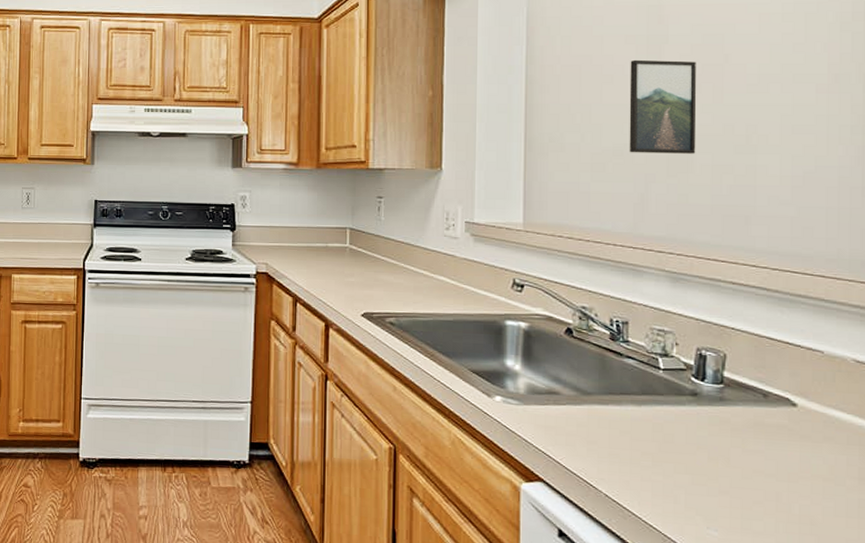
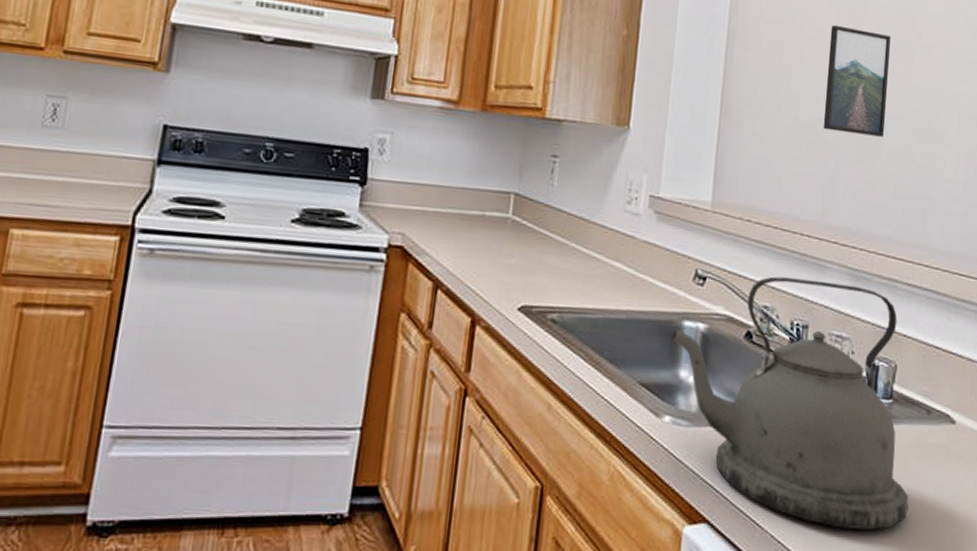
kettle: none [496,281,749,496] -> present [671,276,909,531]

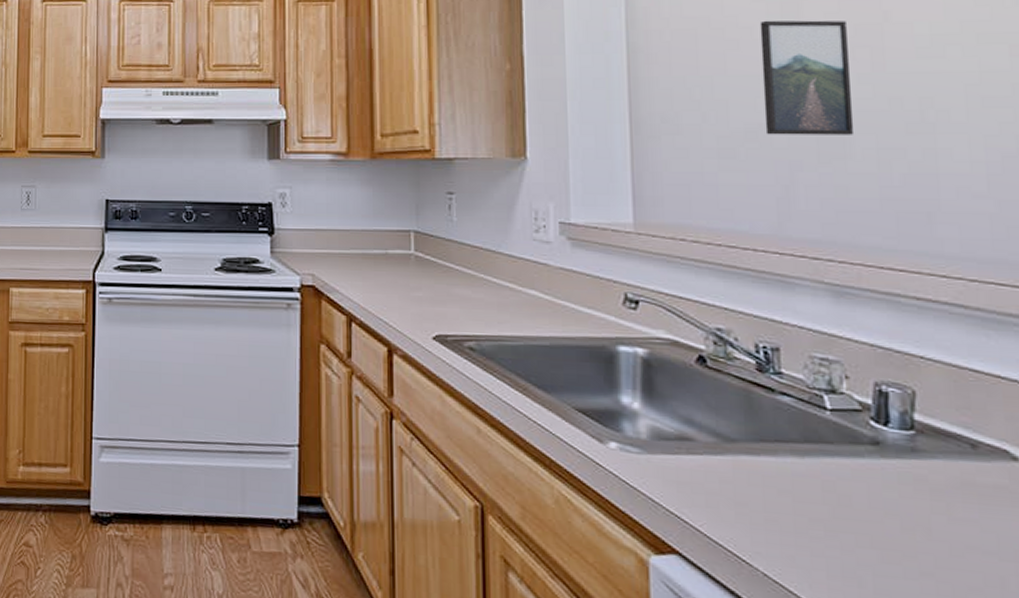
kettle: present [671,276,909,531] -> none [606,296,960,579]

